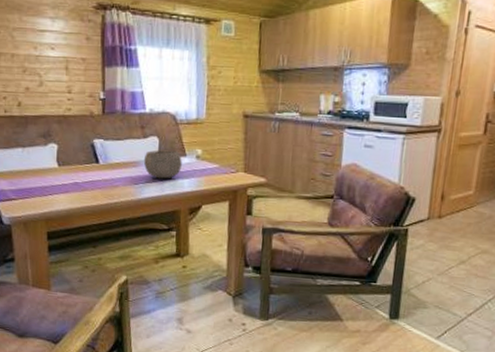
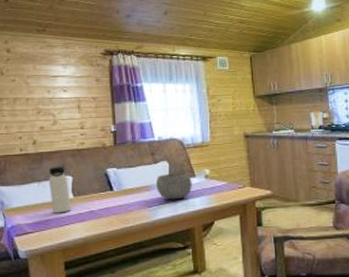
water bottle: none [33,132,56,182] -> present [49,167,71,213]

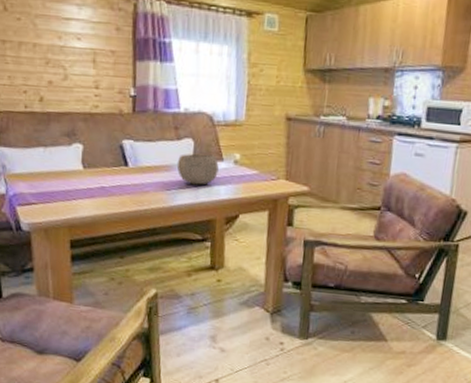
water bottle: present [49,167,71,213] -> none [56,131,80,186]

